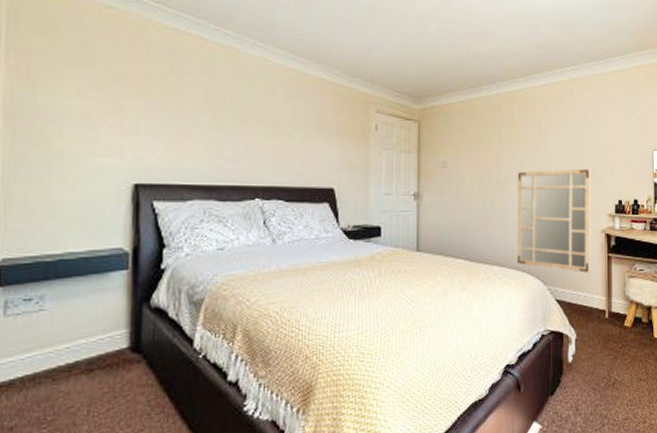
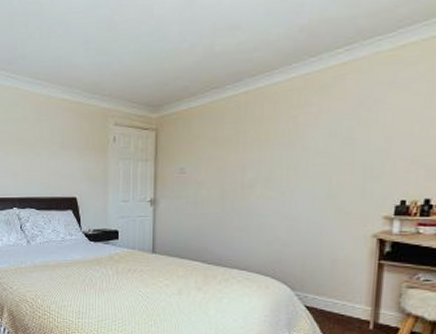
mirror: present [516,168,591,274] -> none [259,165,363,281]

